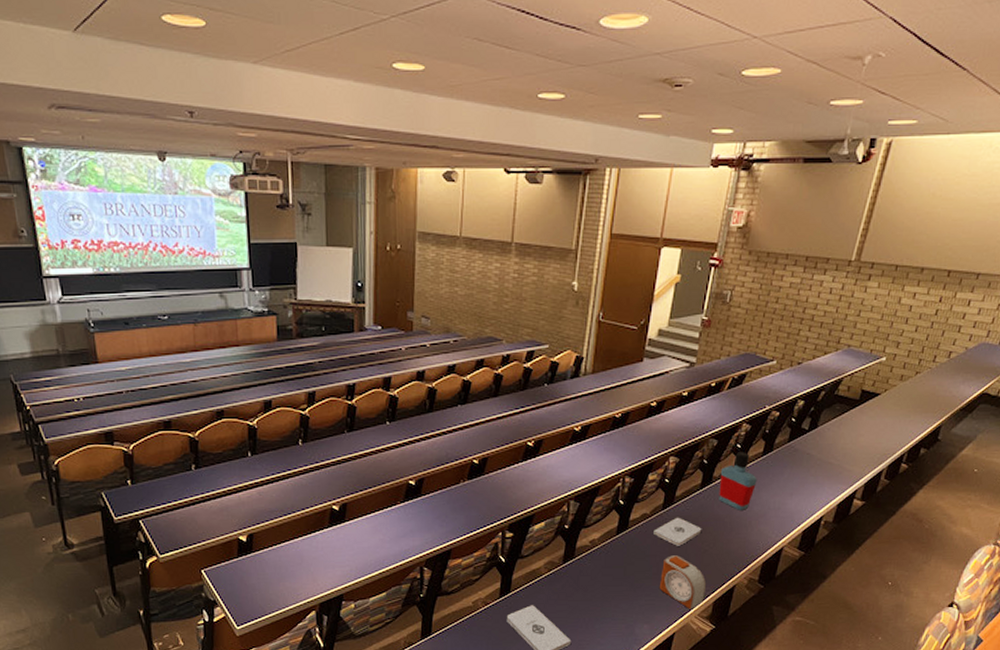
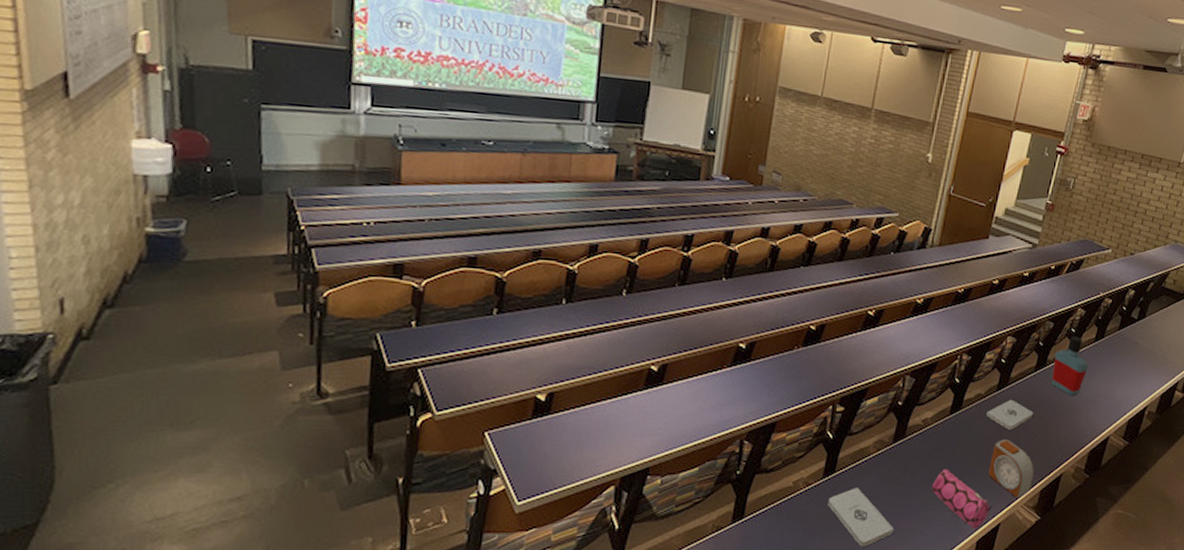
pencil case: none [604,585,666,639] -> present [931,469,993,529]

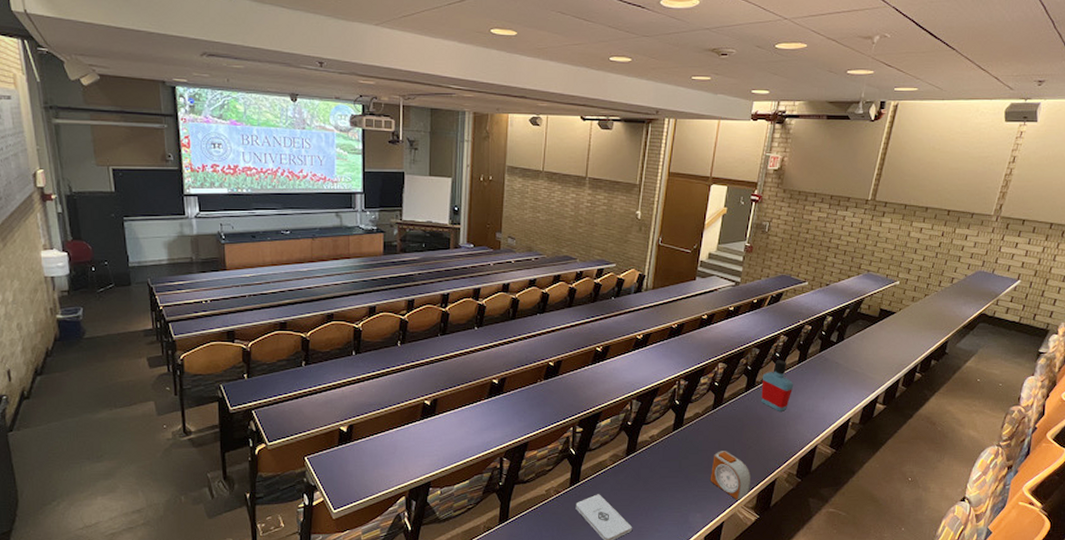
pencil case: present [931,469,993,529] -> none [661,477,716,526]
notepad: present [986,399,1034,430] -> none [705,416,747,442]

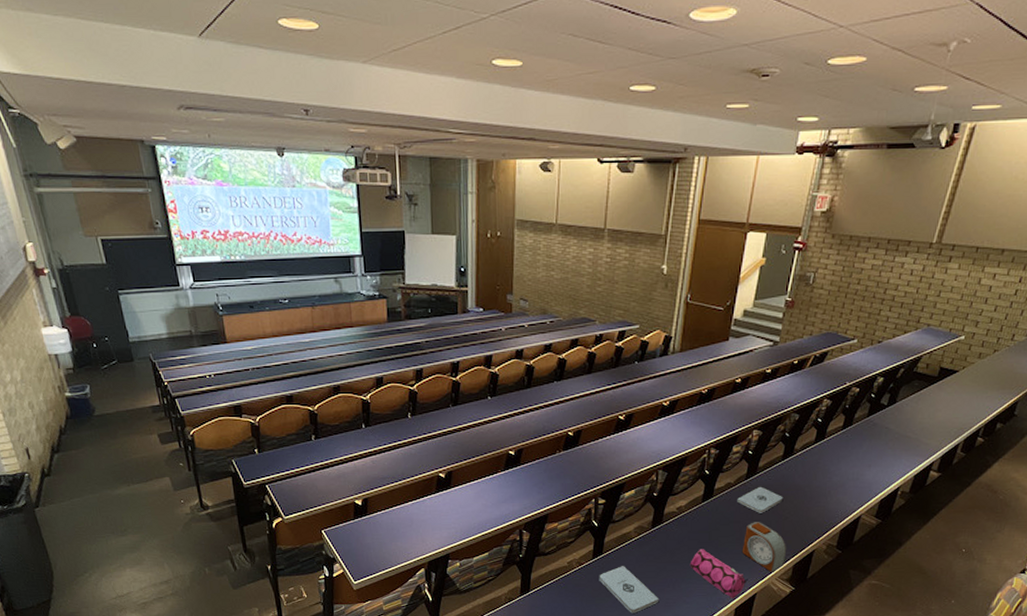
pencil case: none [661,477,716,526] -> present [689,549,748,598]
notepad: none [705,416,747,442] -> present [737,486,783,513]
bottle: present [761,360,794,411] -> none [800,426,837,481]

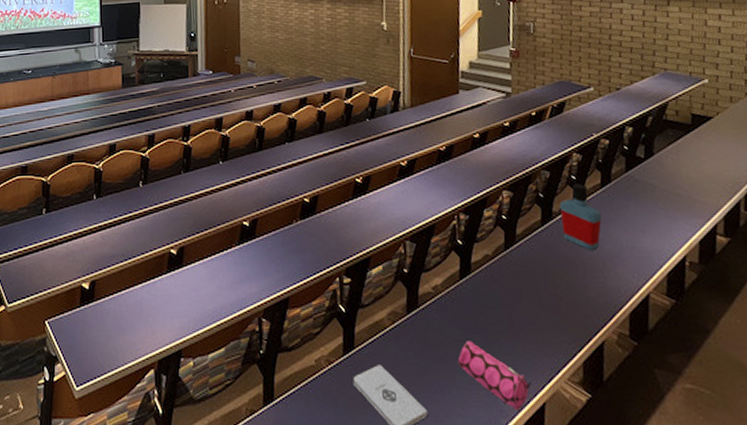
notepad: present [737,486,783,513] -> none [499,258,553,293]
alarm clock: present [742,522,787,572] -> none [516,304,572,373]
bottle: none [800,426,837,481] -> present [559,184,602,250]

